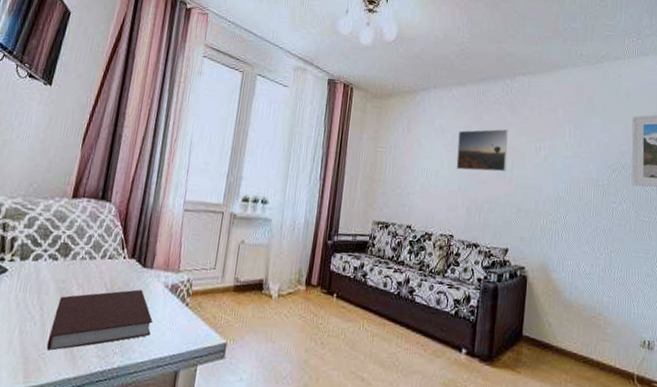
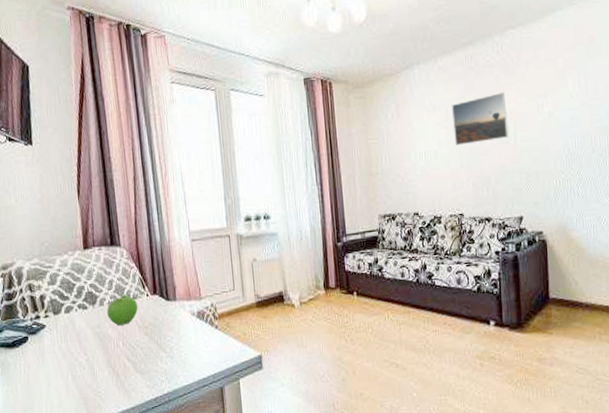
notebook: present [46,289,153,351] -> none [99,322,189,389]
fruit: none [77,250,112,285] -> present [107,293,138,326]

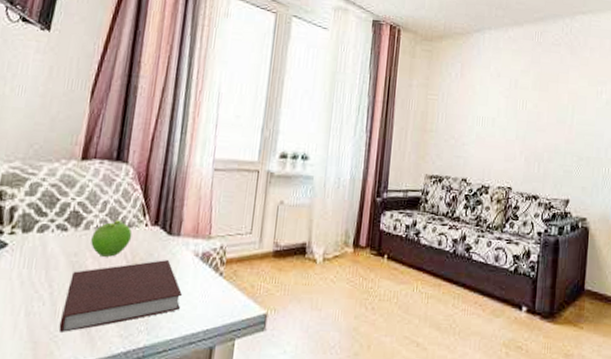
notebook: none [99,322,189,389] -> present [59,260,182,332]
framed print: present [452,92,509,146] -> none [513,72,568,118]

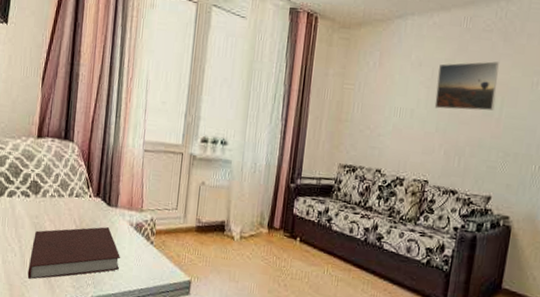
fruit: present [91,218,133,257] -> none [48,189,80,221]
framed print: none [513,72,568,118] -> present [434,61,499,111]

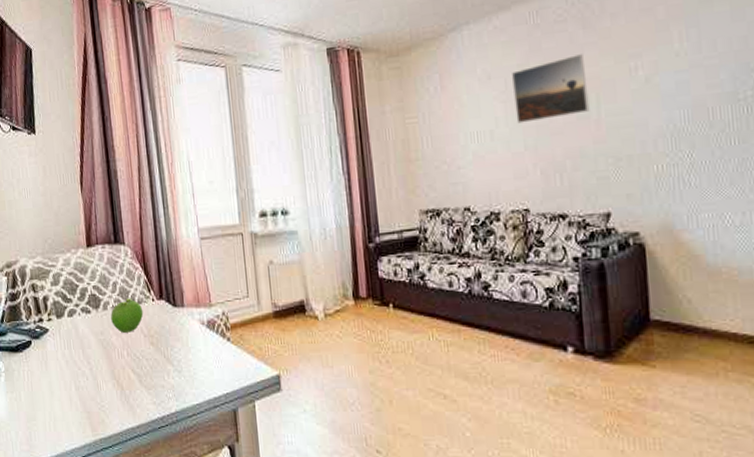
notebook: present [27,227,120,279] -> none [102,331,199,402]
fruit: none [48,189,80,221] -> present [111,297,144,333]

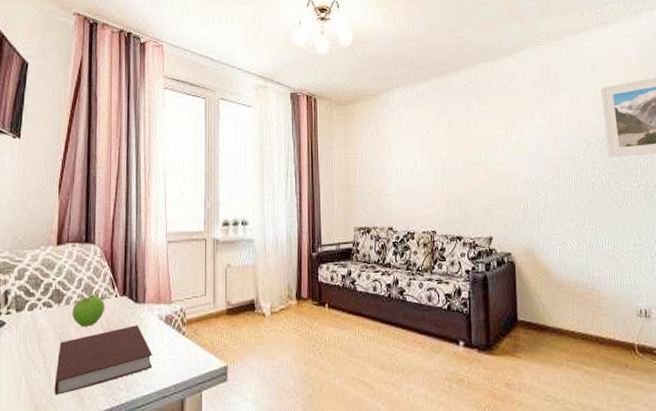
notebook: none [102,331,199,402] -> present [54,325,152,395]
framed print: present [512,54,590,124] -> none [428,119,480,165]

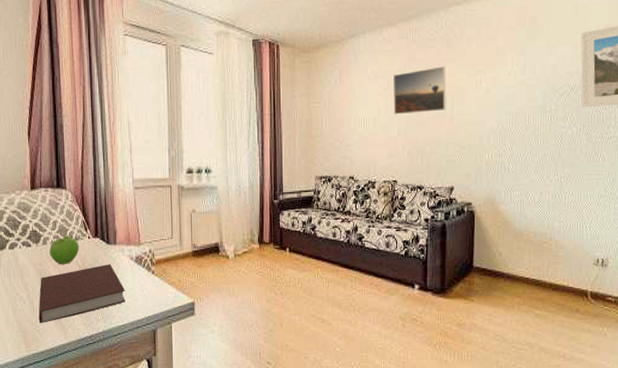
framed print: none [428,119,480,165] -> present [394,66,446,115]

